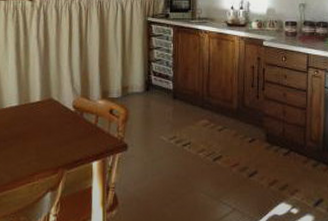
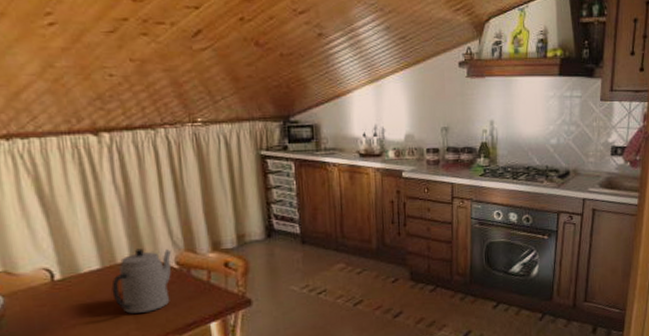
teapot: none [23,92,70,146] -> present [111,248,171,314]

